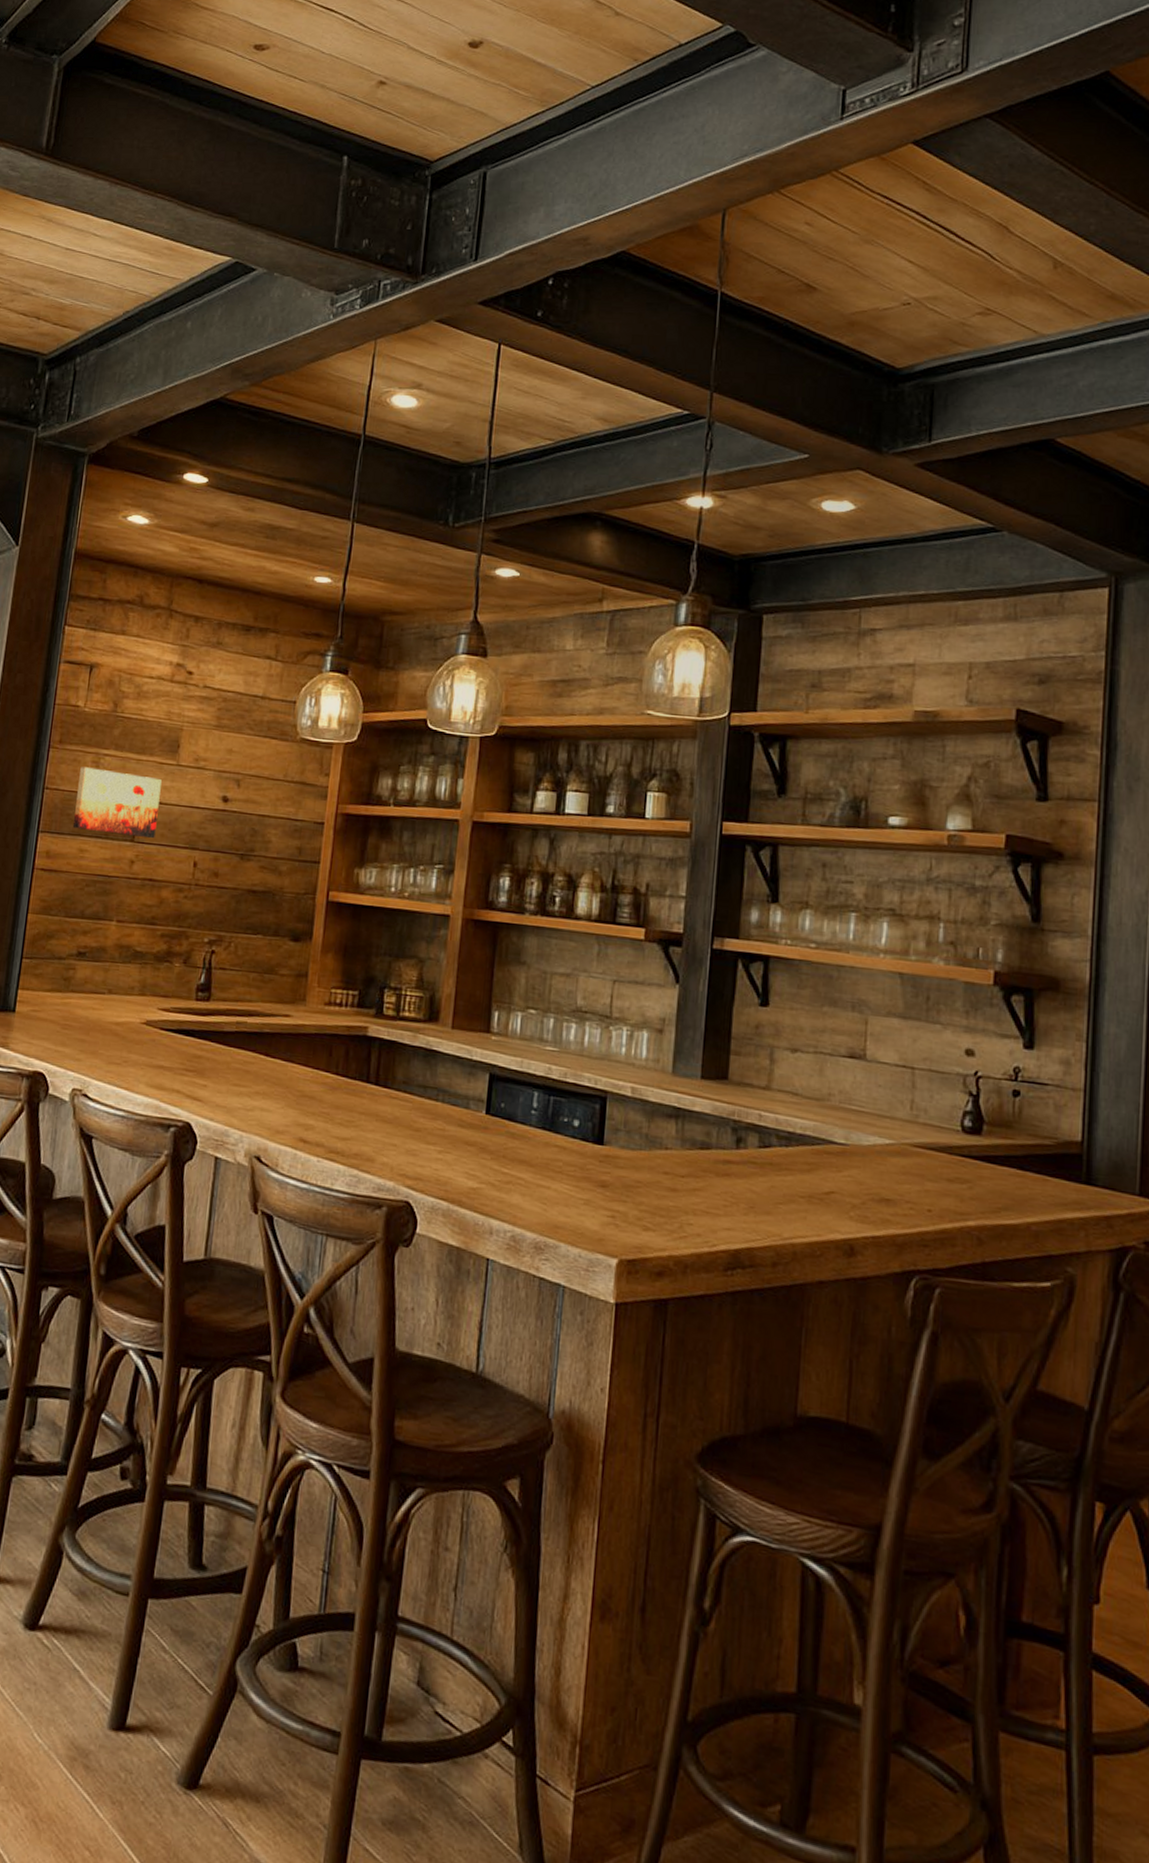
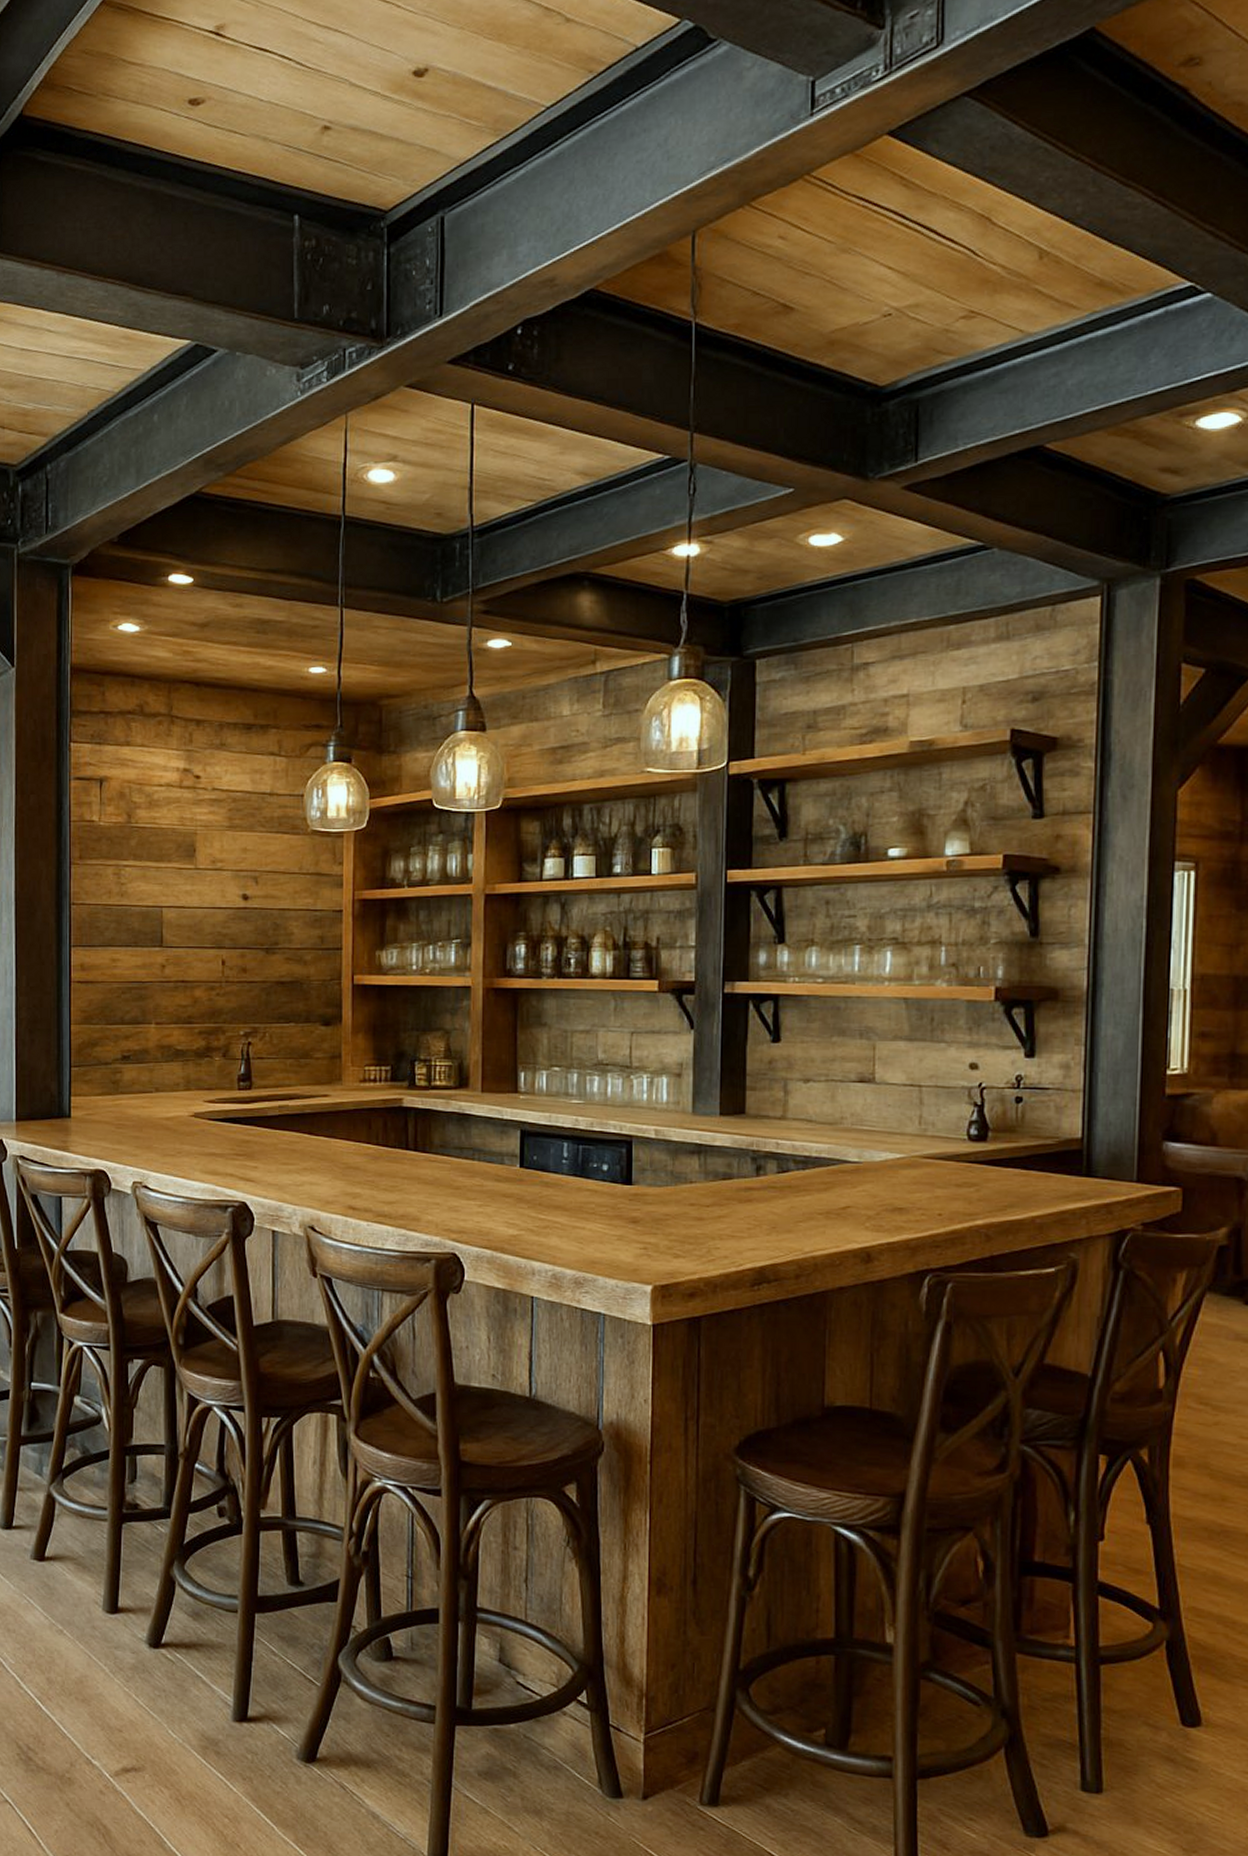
wall art: present [73,766,162,839] -> none [103,879,182,942]

